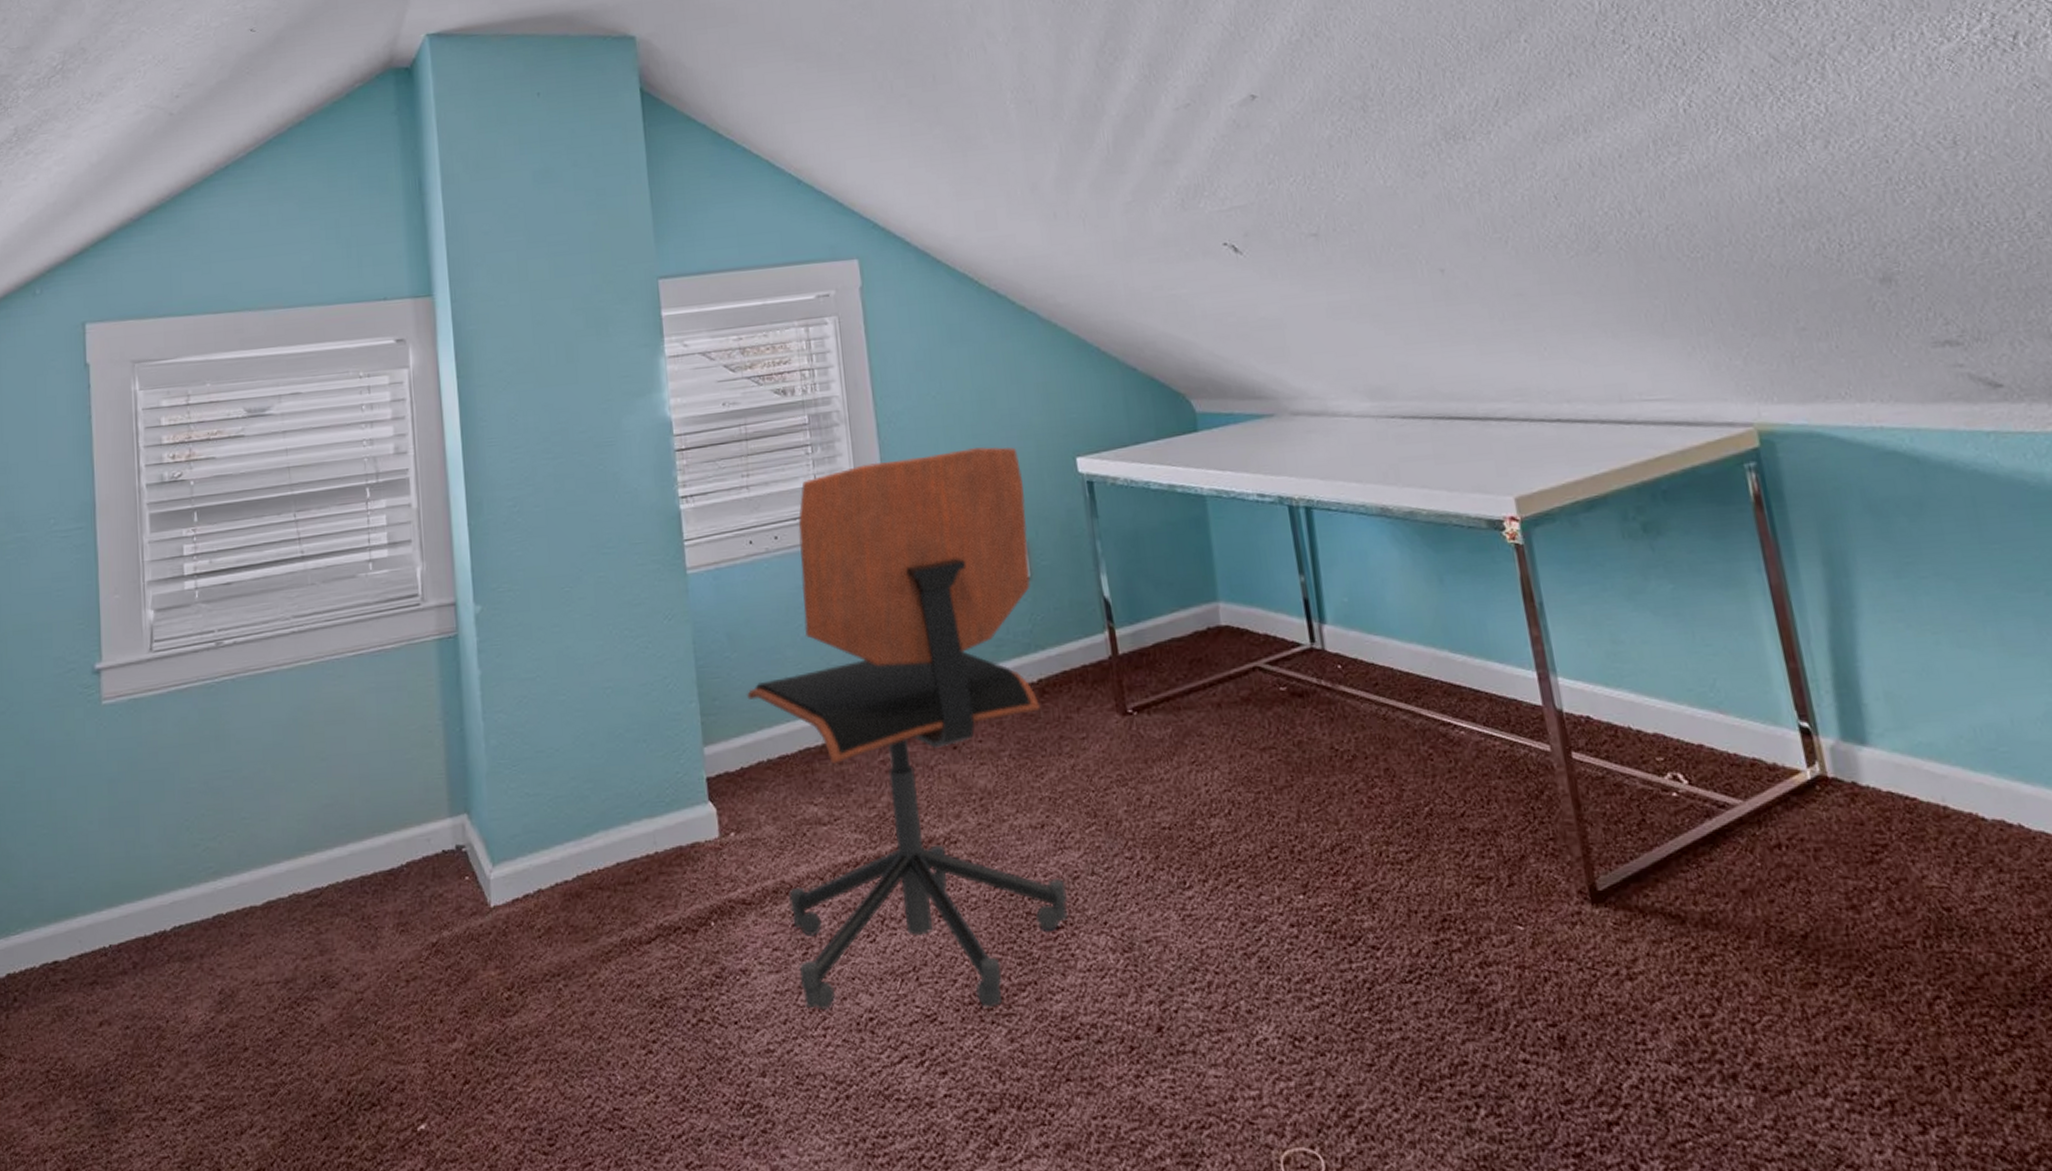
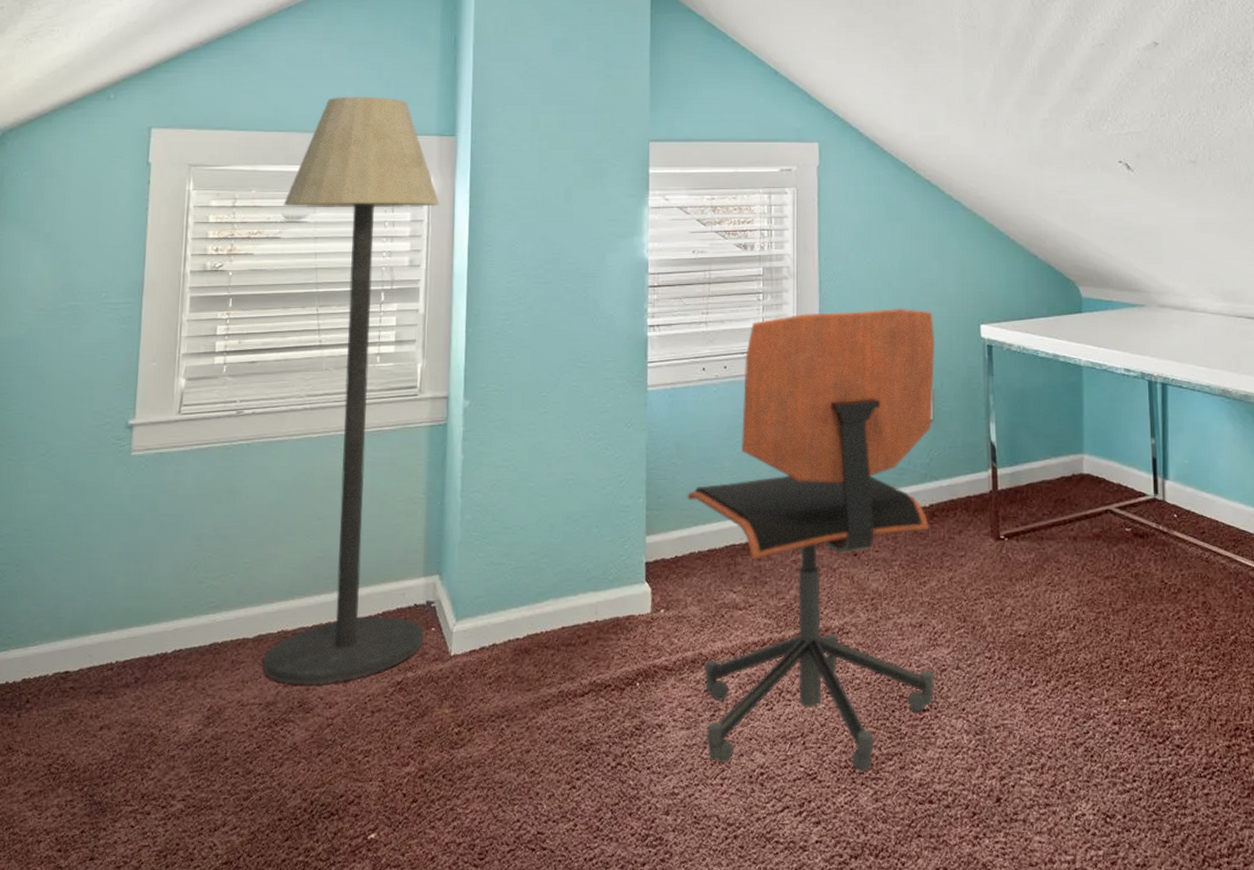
floor lamp: none [243,259,457,956] -> present [263,96,439,684]

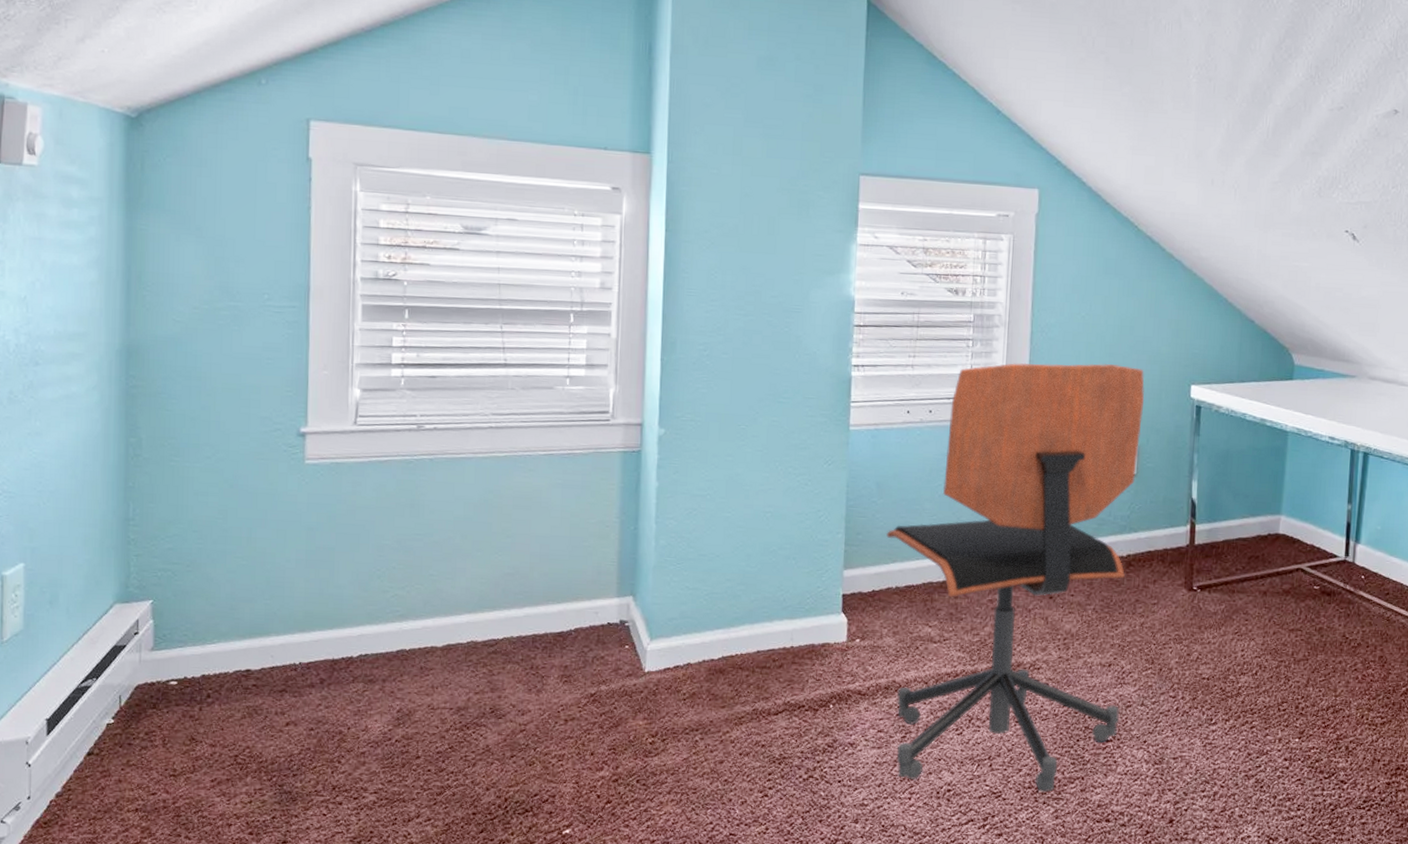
floor lamp: present [263,96,439,684] -> none [452,100,633,693]

